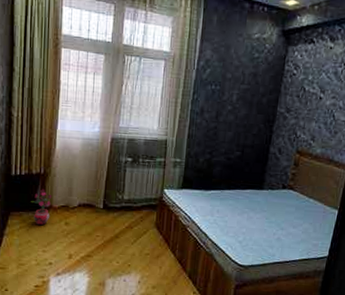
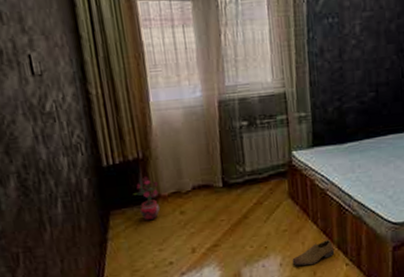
shoe: none [149,268,186,288] -> present [292,239,335,266]

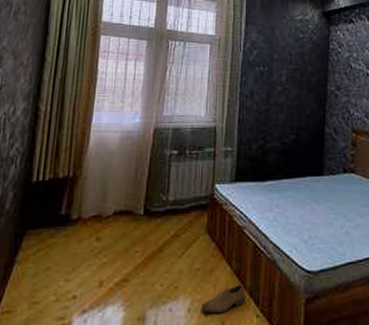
potted plant: present [133,176,160,221] -> none [54,196,82,245]

